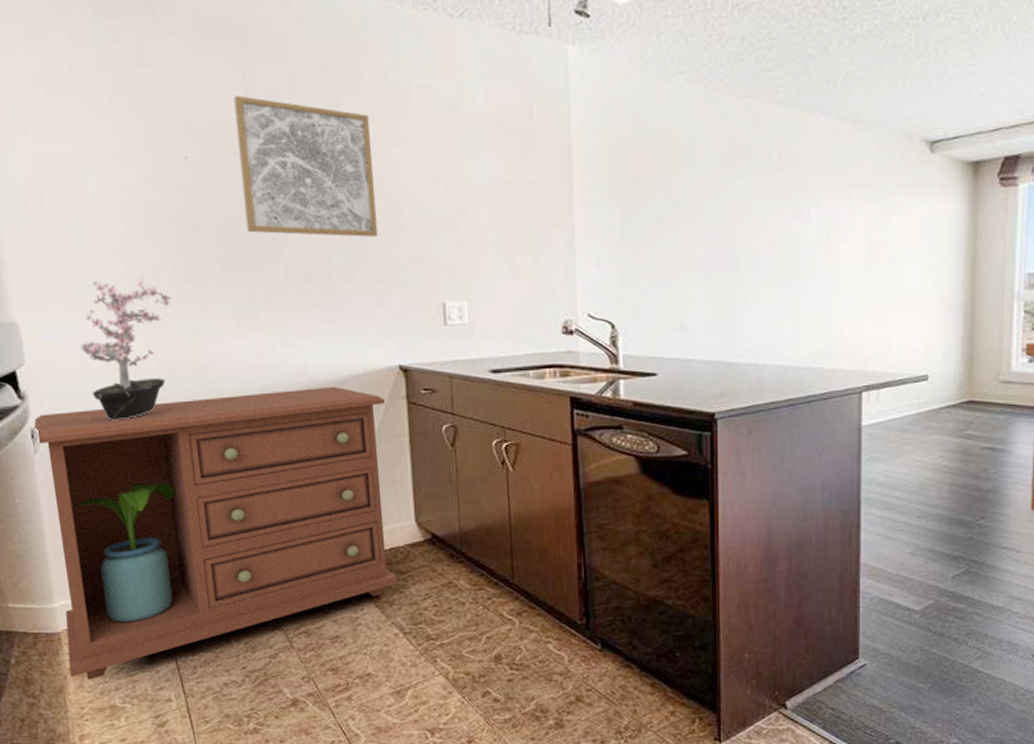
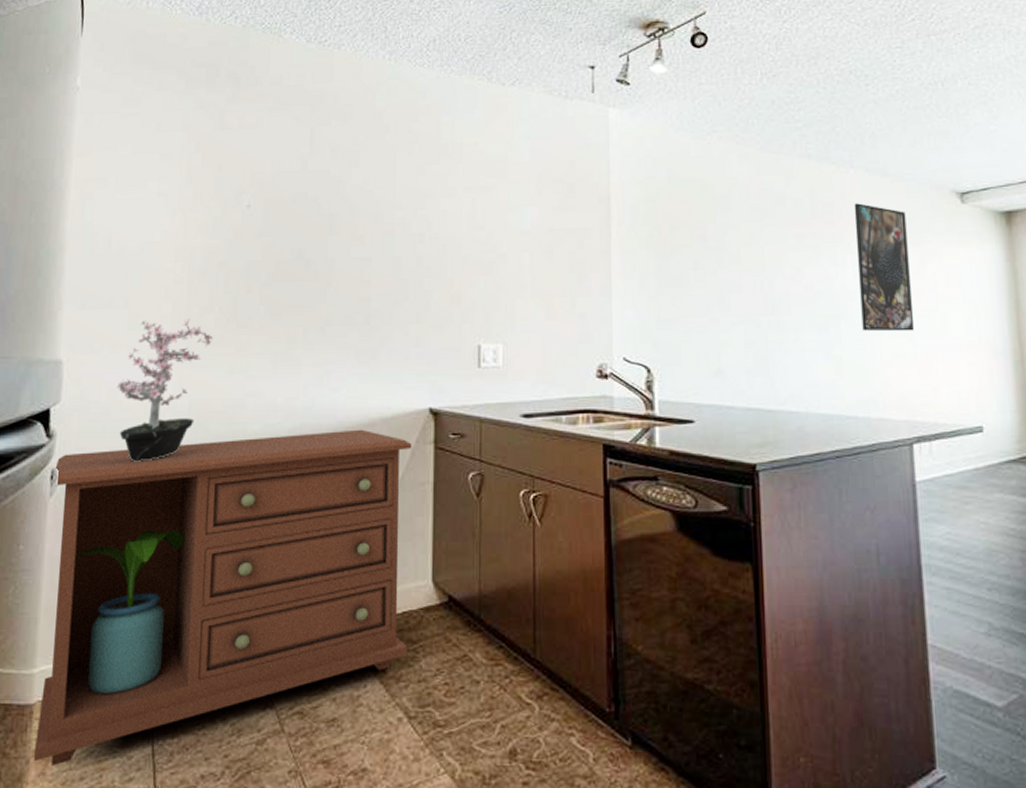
wall art: present [233,96,379,237] -> none [295,152,422,280]
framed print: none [821,153,874,286] -> present [853,203,915,332]

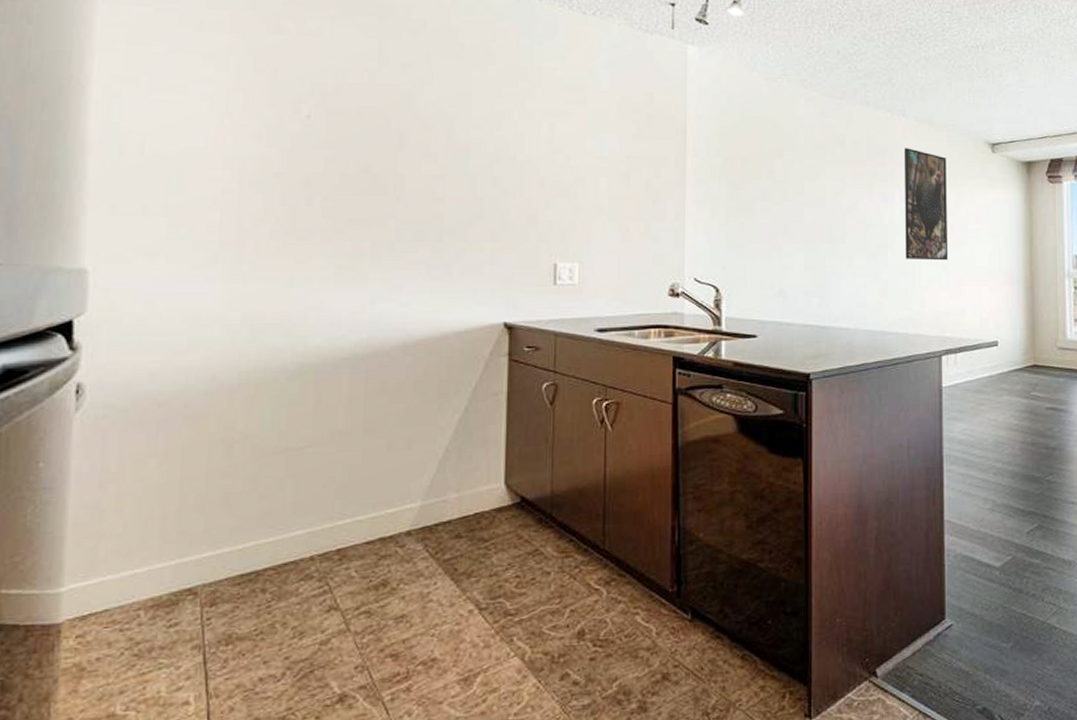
dresser: present [34,429,412,766] -> none [64,342,486,682]
potted plant: present [116,318,214,462] -> none [155,229,270,375]

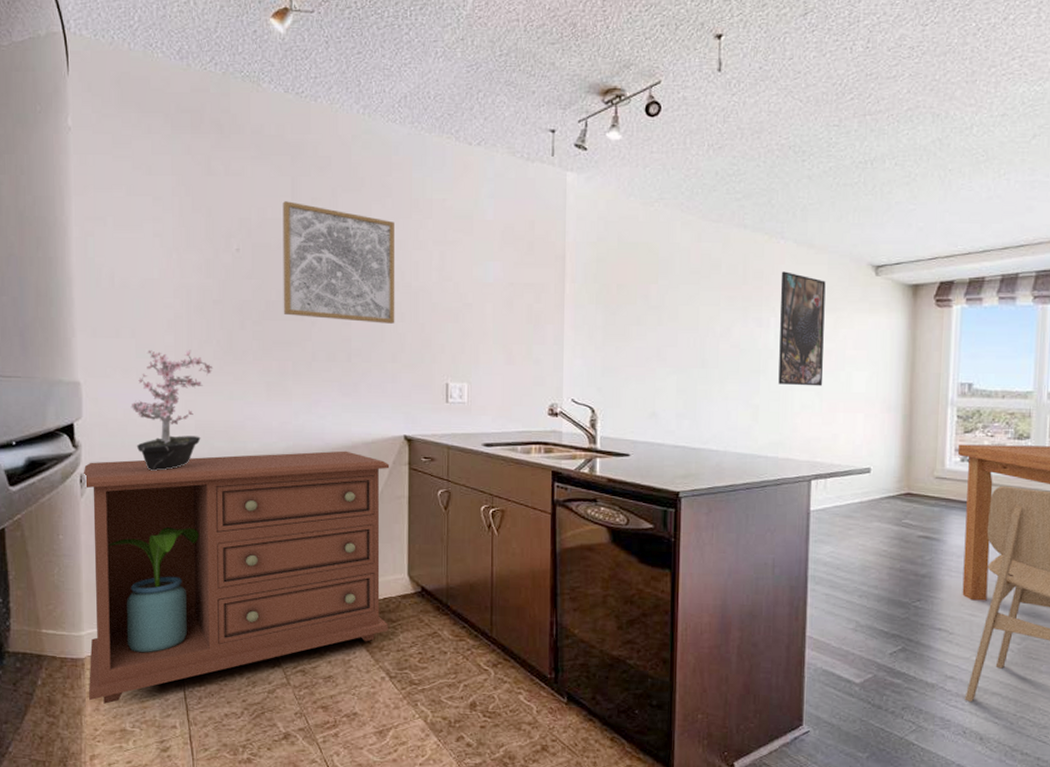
dresser: none [64,342,486,682] -> present [83,450,390,704]
potted plant: none [155,229,270,375] -> present [130,350,213,471]
wall art: none [361,65,499,199] -> present [282,201,396,324]

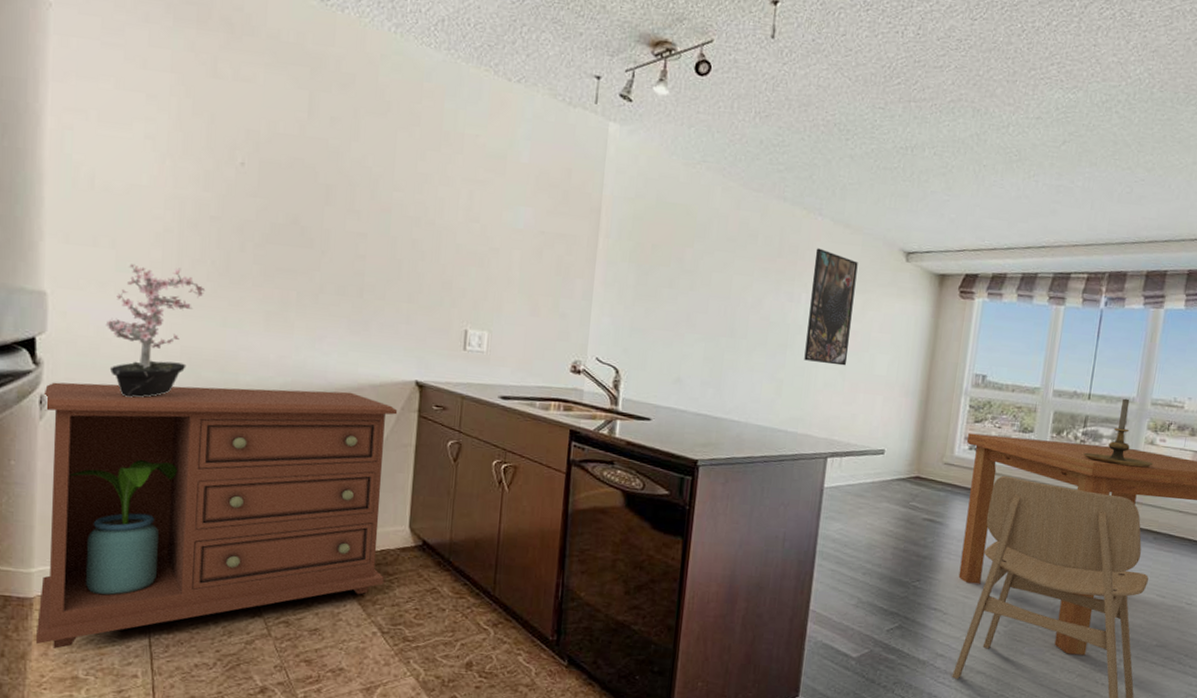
wall art: present [282,201,396,324] -> none [290,117,421,262]

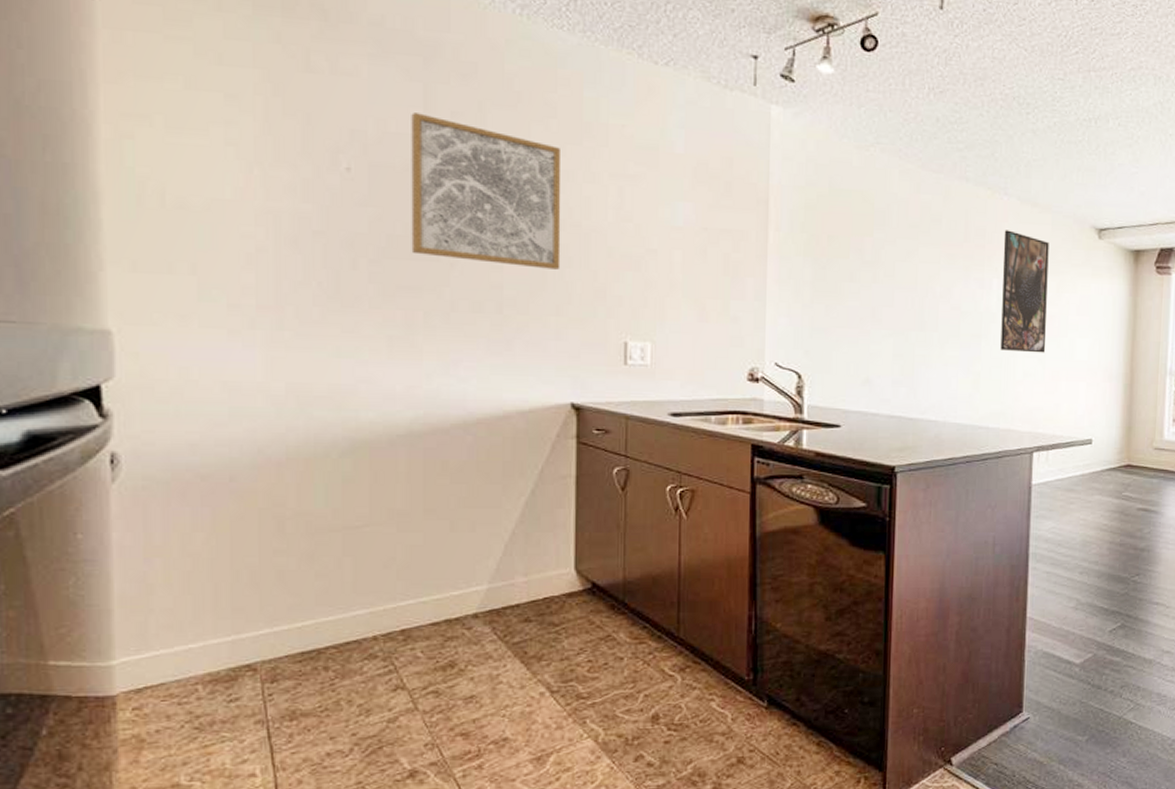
dresser: present [36,382,398,649] -> none [115,421,553,753]
potted plant: present [105,264,206,398] -> none [189,291,313,448]
wall art: none [290,117,421,262] -> present [411,113,561,270]

